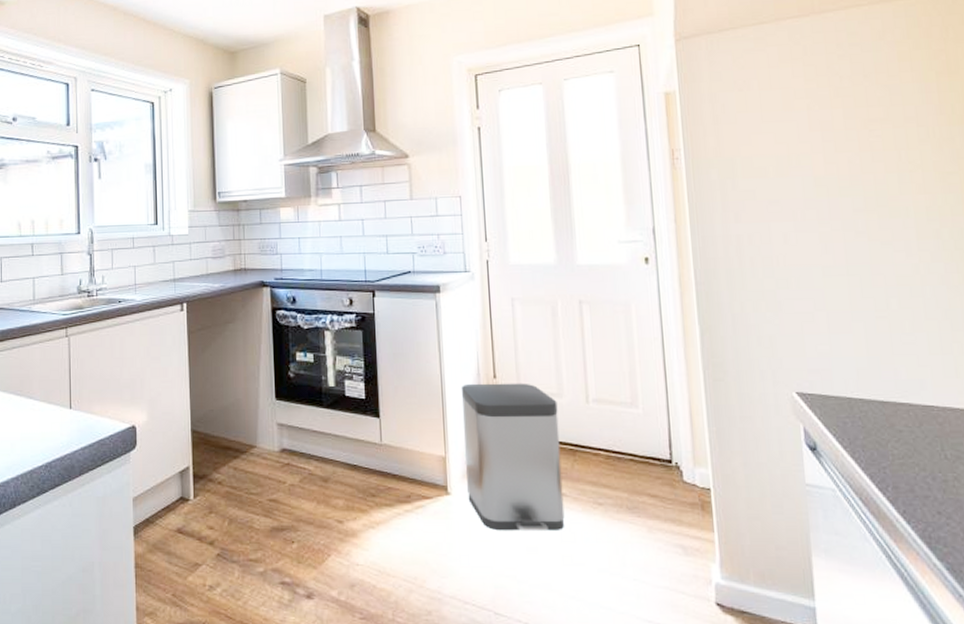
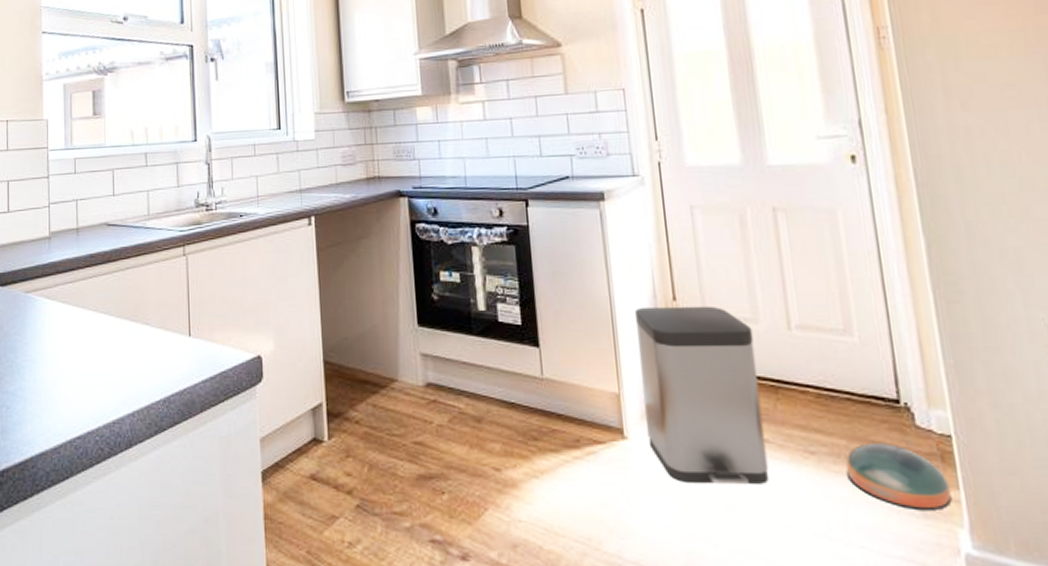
pet bowl: none [626,496,708,549] -> present [846,443,952,510]

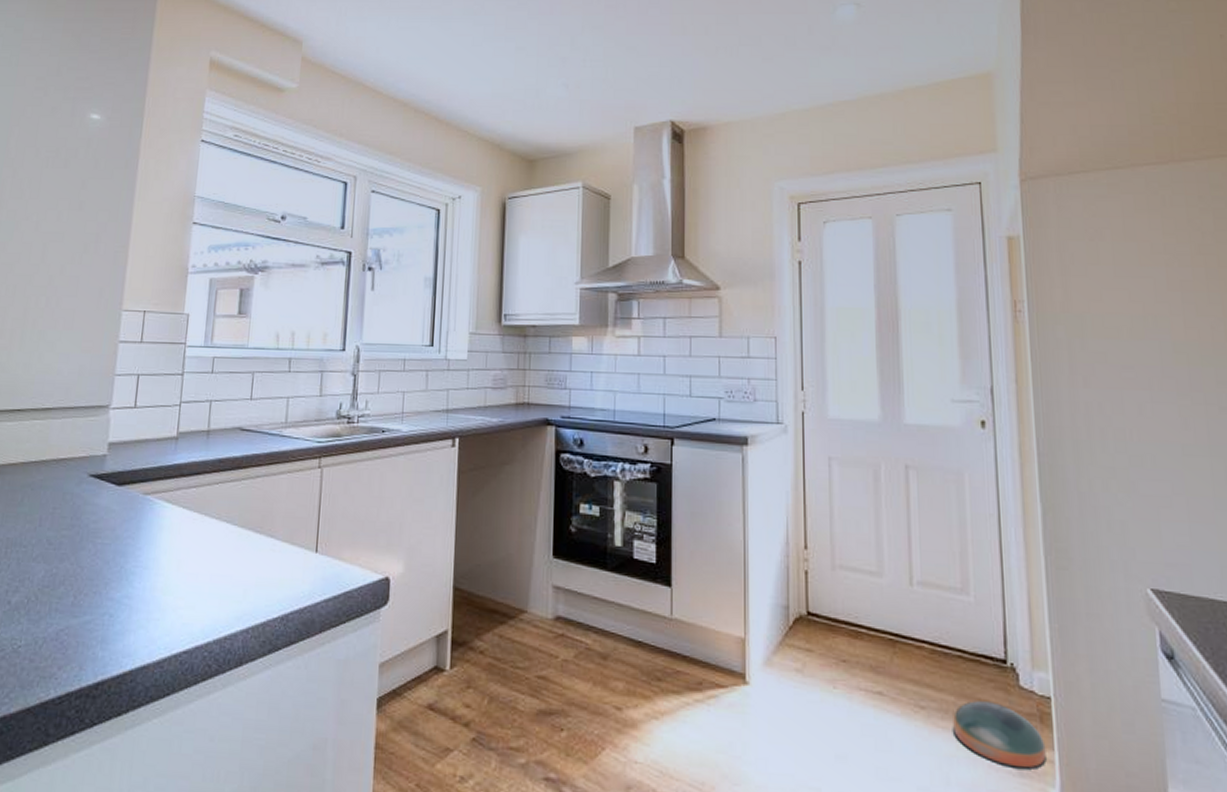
pedal bin: present [634,306,769,485] -> none [766,553,881,736]

